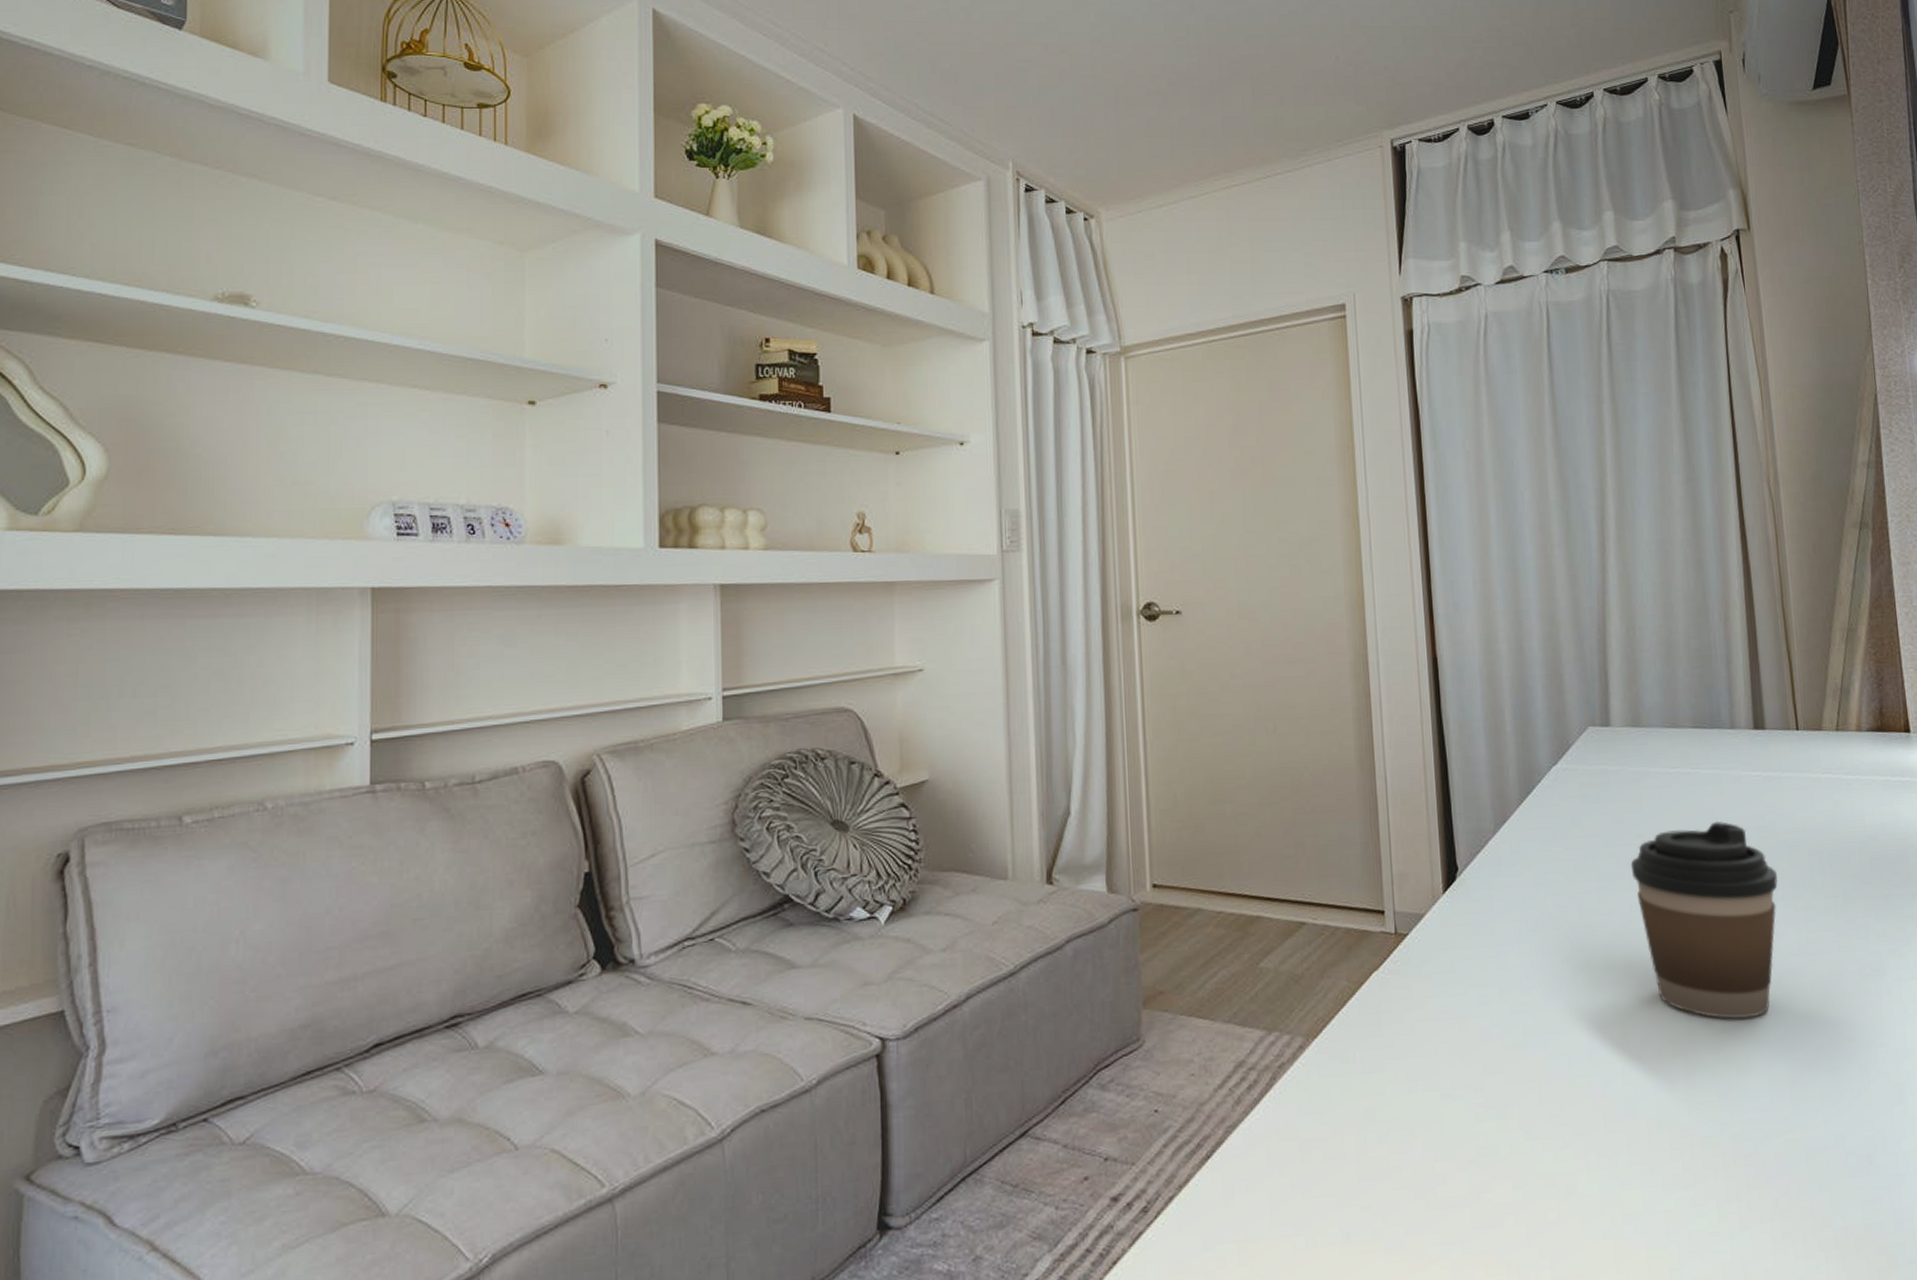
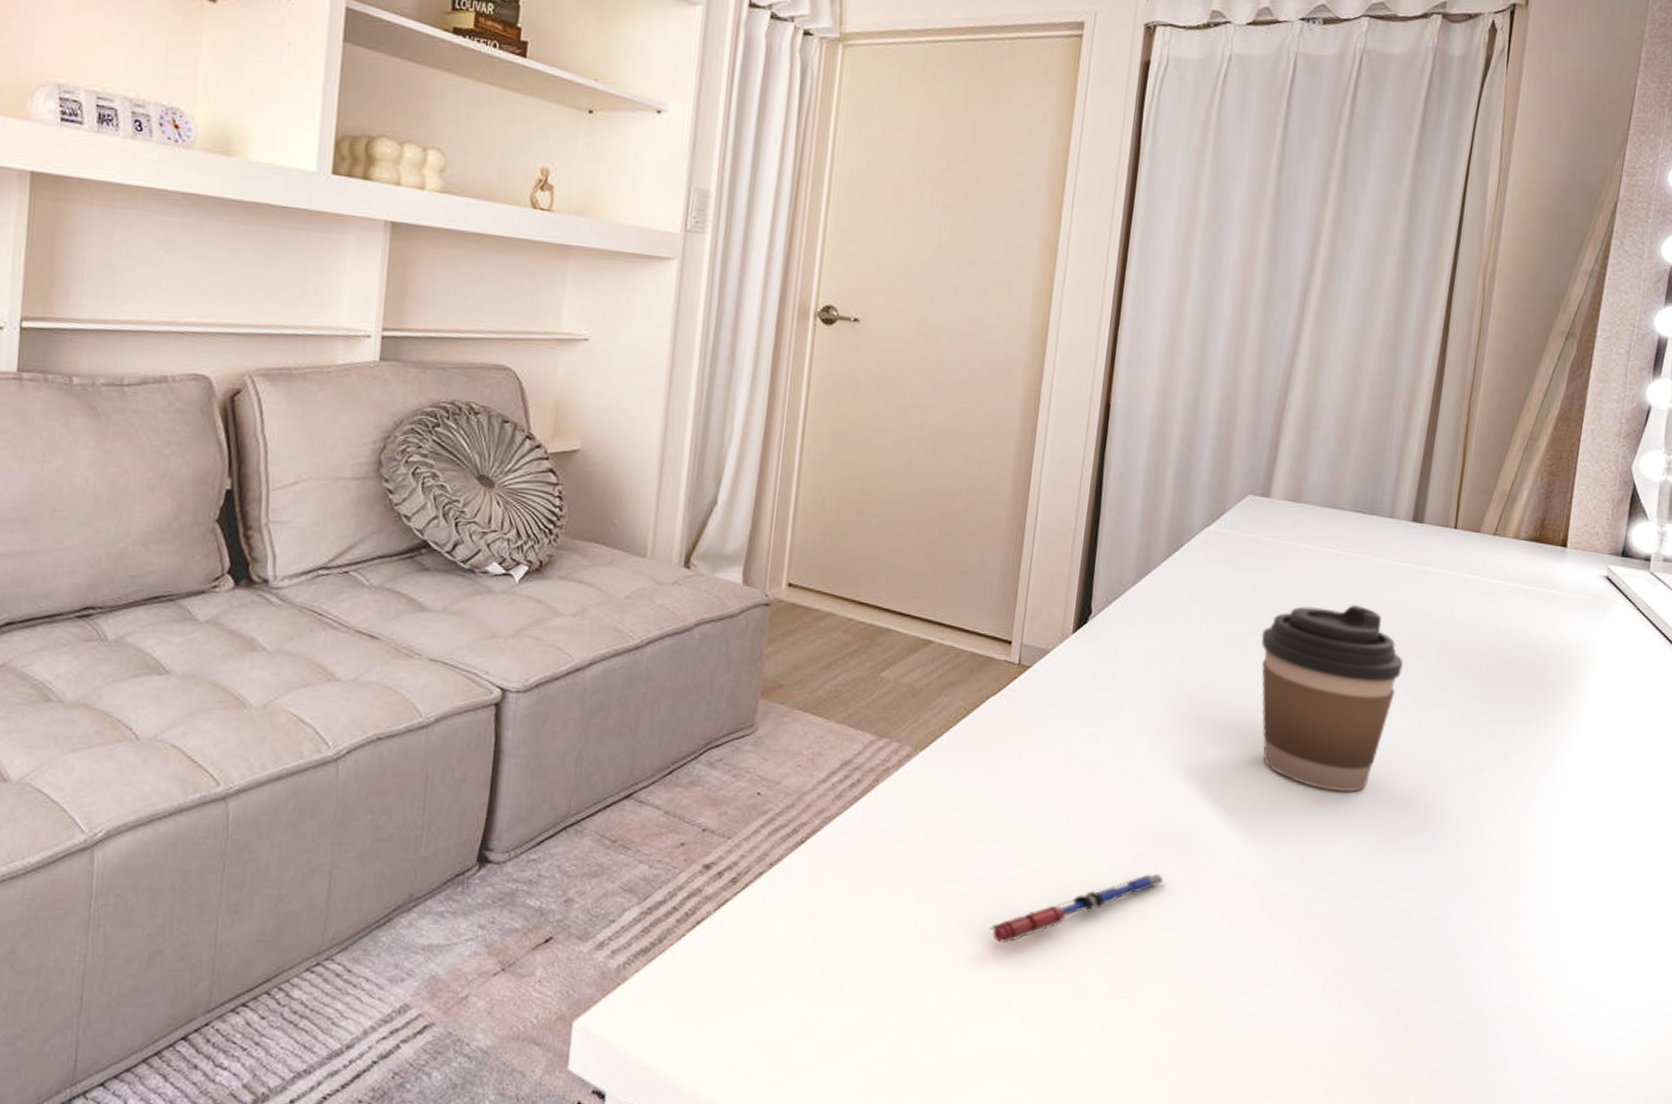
pen: none [1416,1135,1590,1238] -> present [989,873,1168,944]

